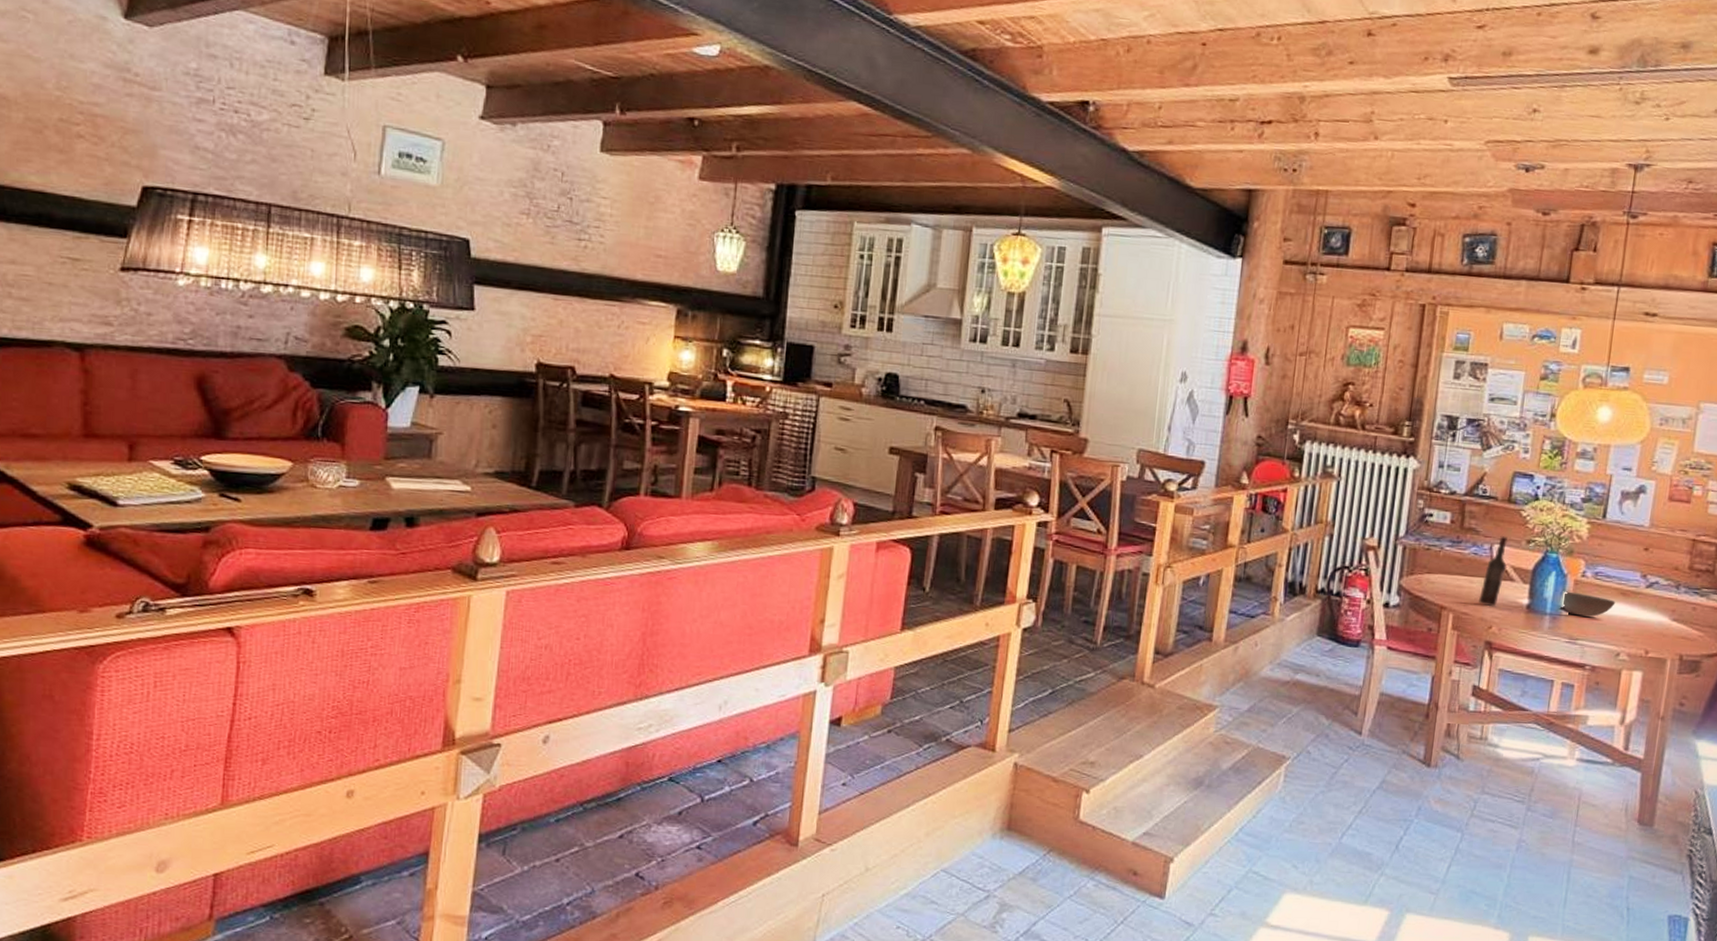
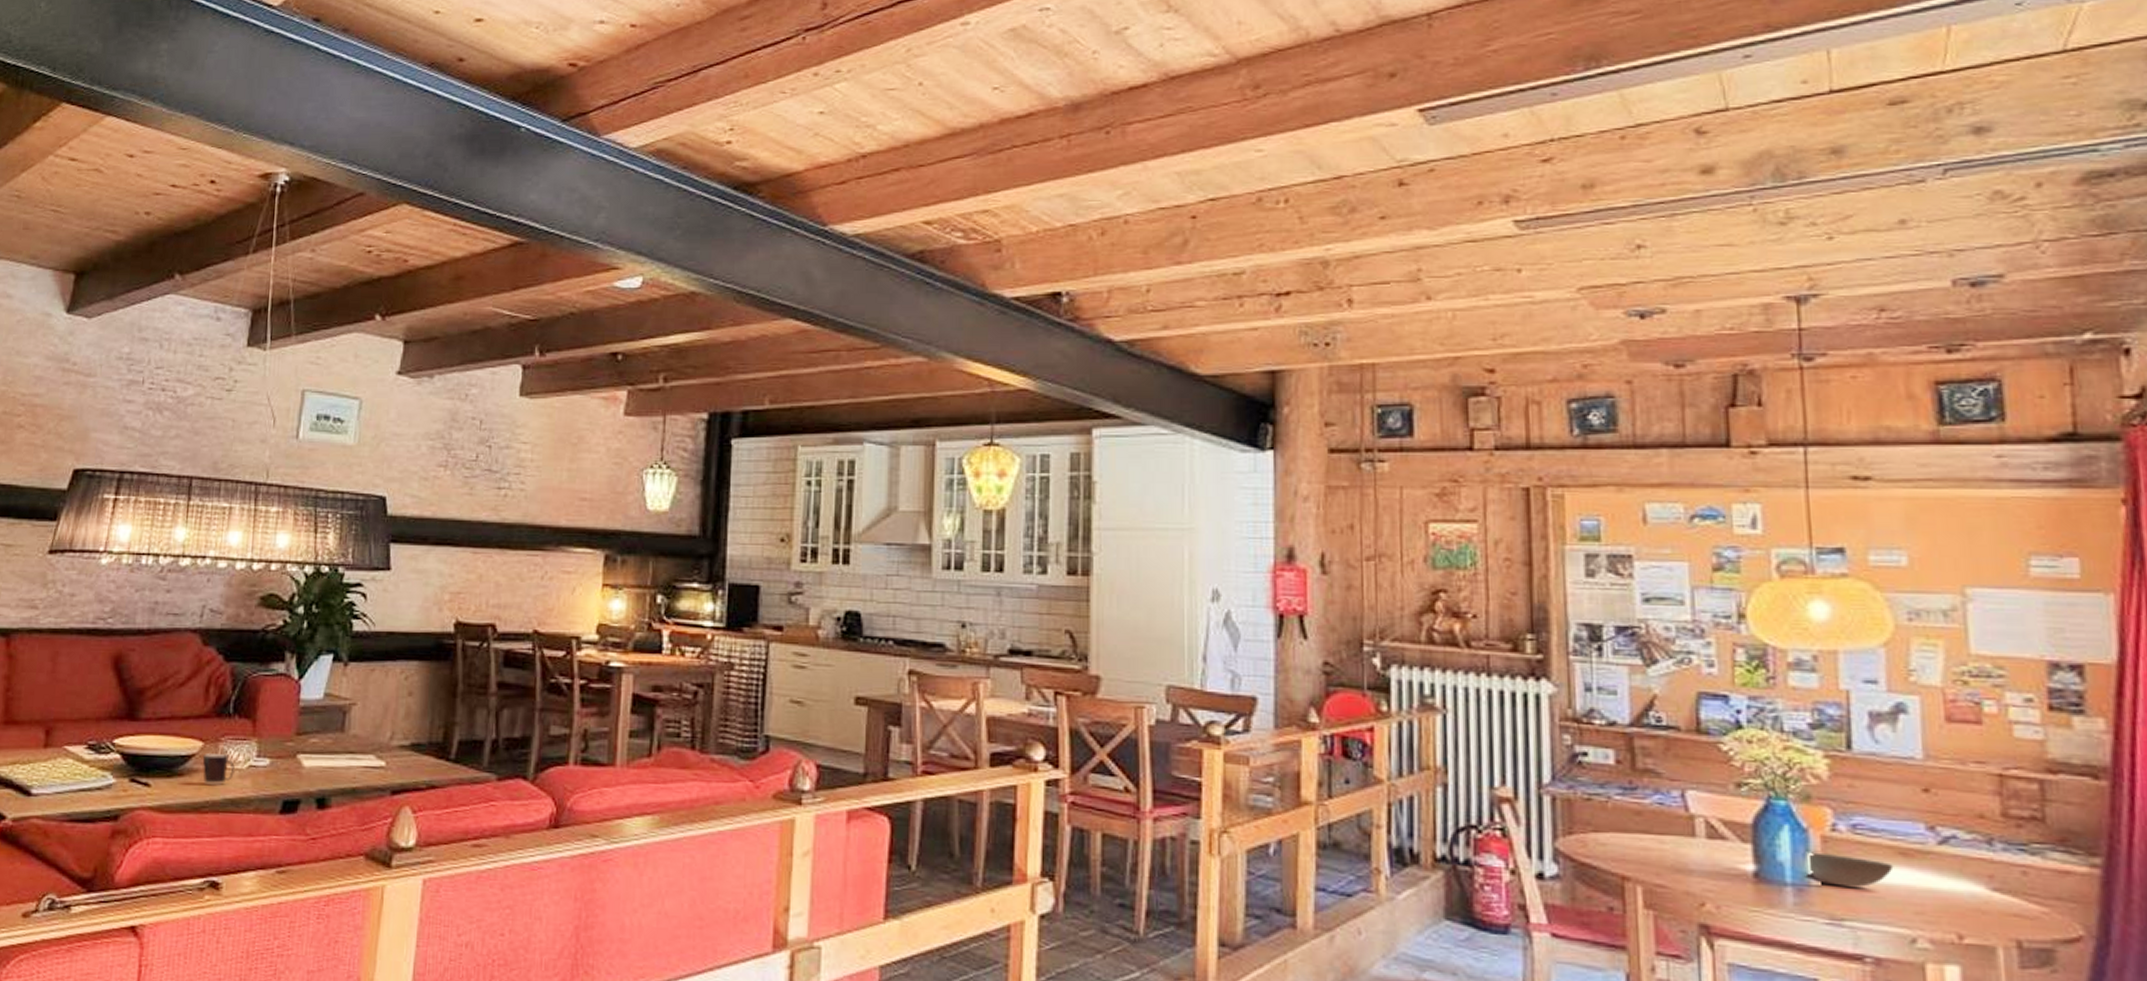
mug: none [292,473,325,503] -> present [202,753,235,785]
wine bottle: present [1479,536,1508,607] -> none [1677,779,1713,876]

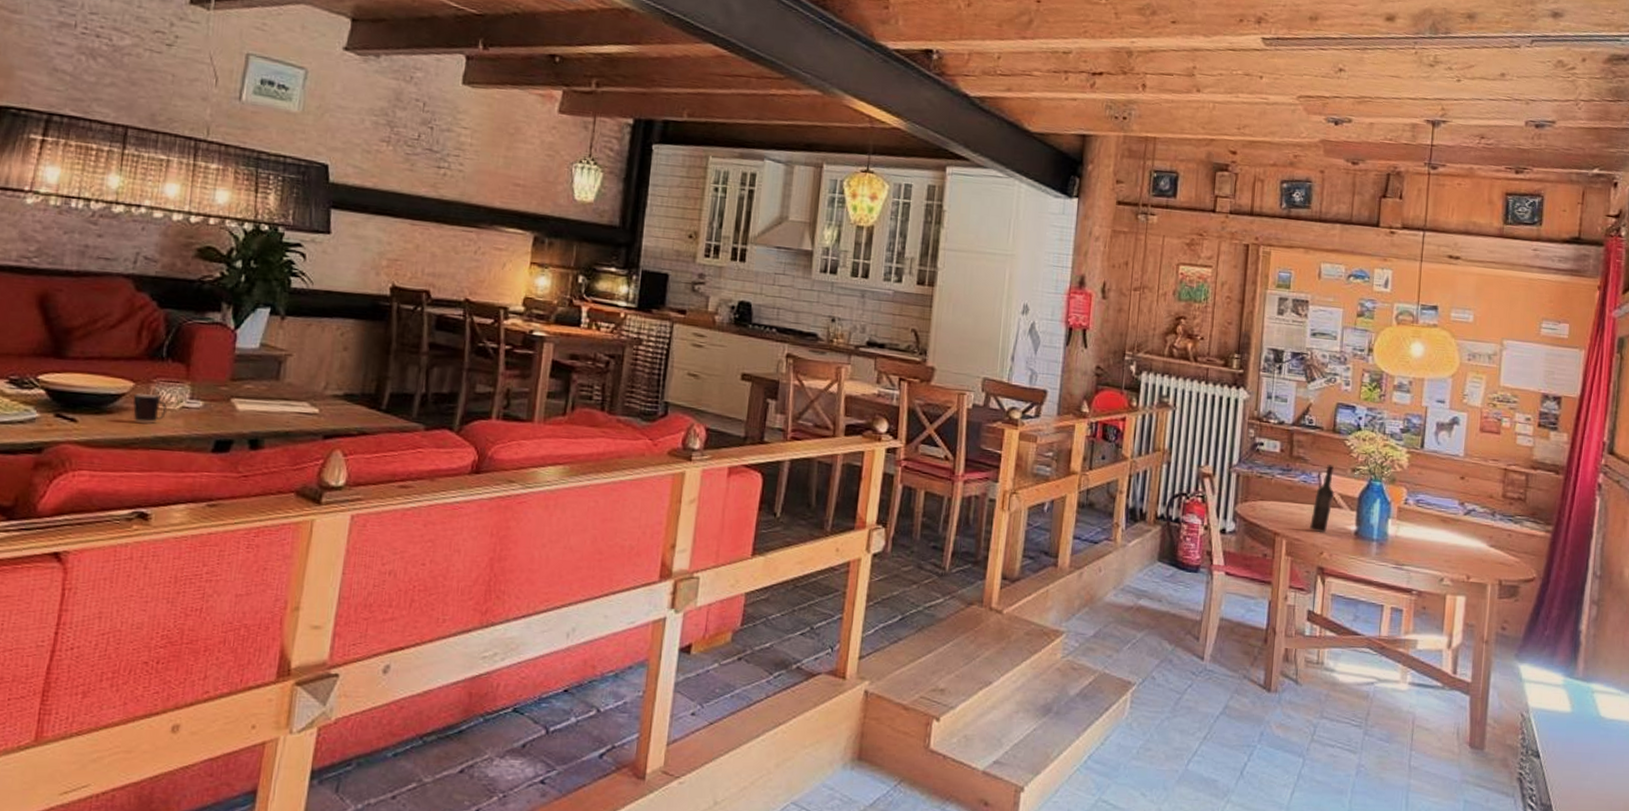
wine bottle: none [1677,779,1713,876] -> present [1310,464,1335,533]
bowl: present [1803,852,1894,887] -> none [1384,518,1437,543]

